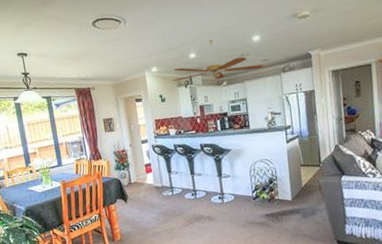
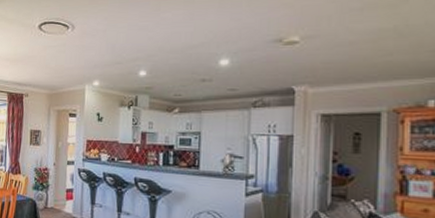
ceiling fan: present [173,40,264,81] -> none [115,58,230,104]

